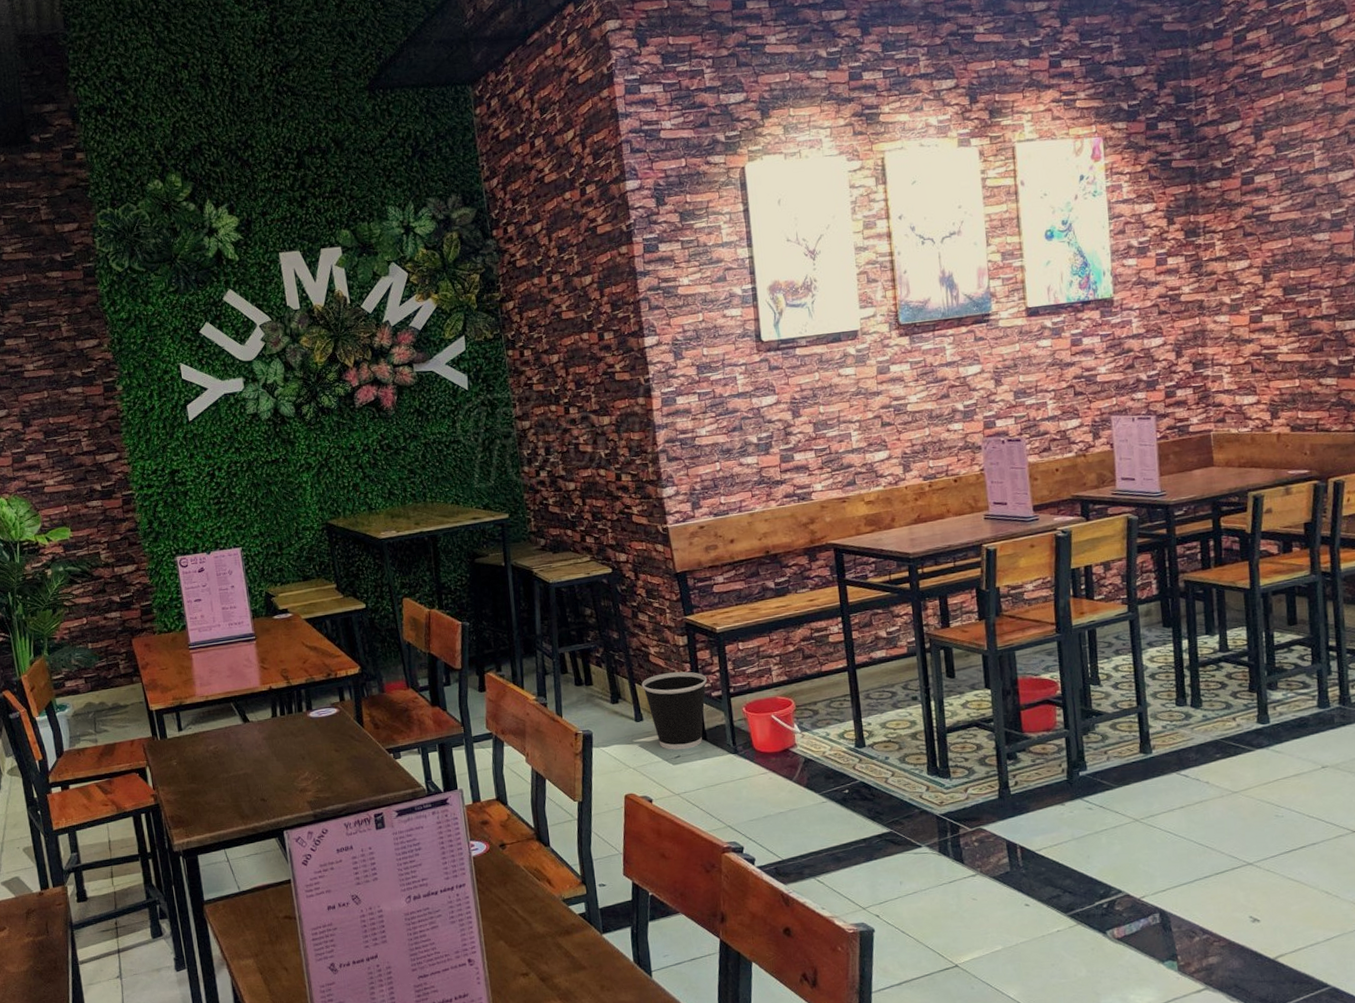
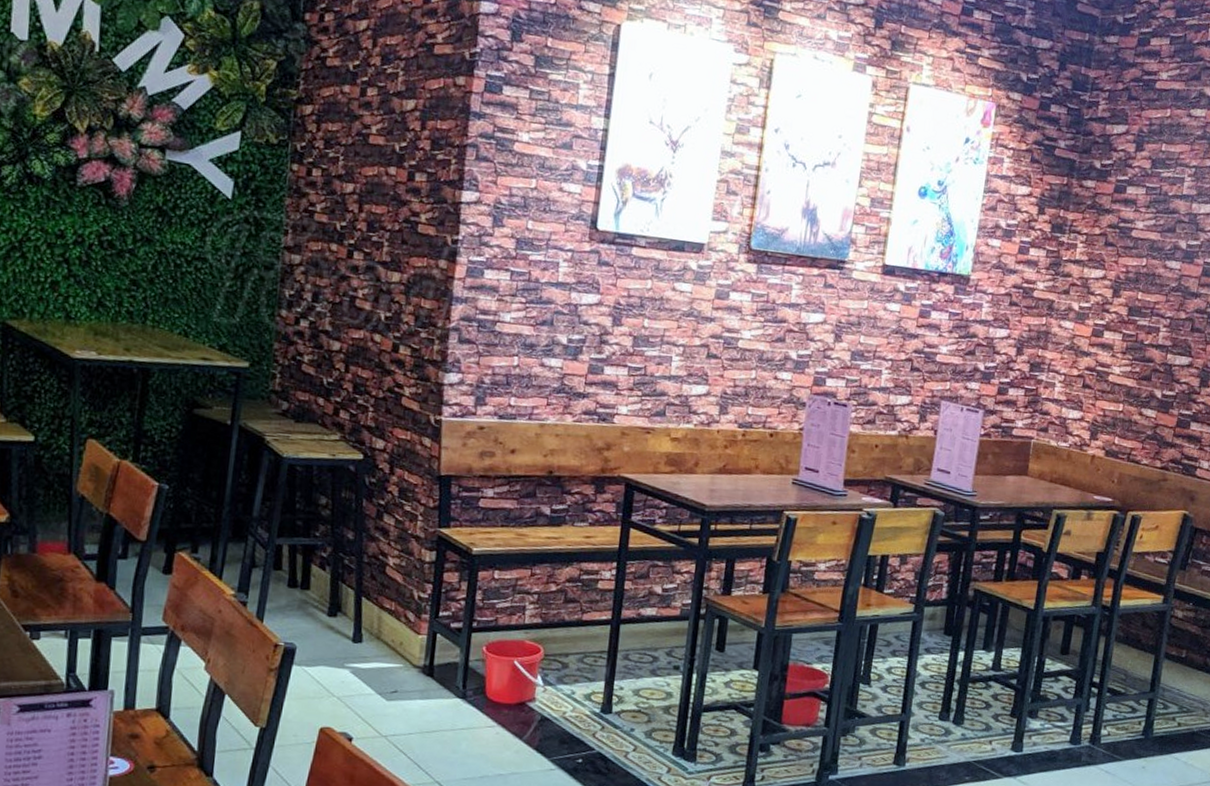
wastebasket: present [641,671,707,750] -> none [369,590,449,685]

